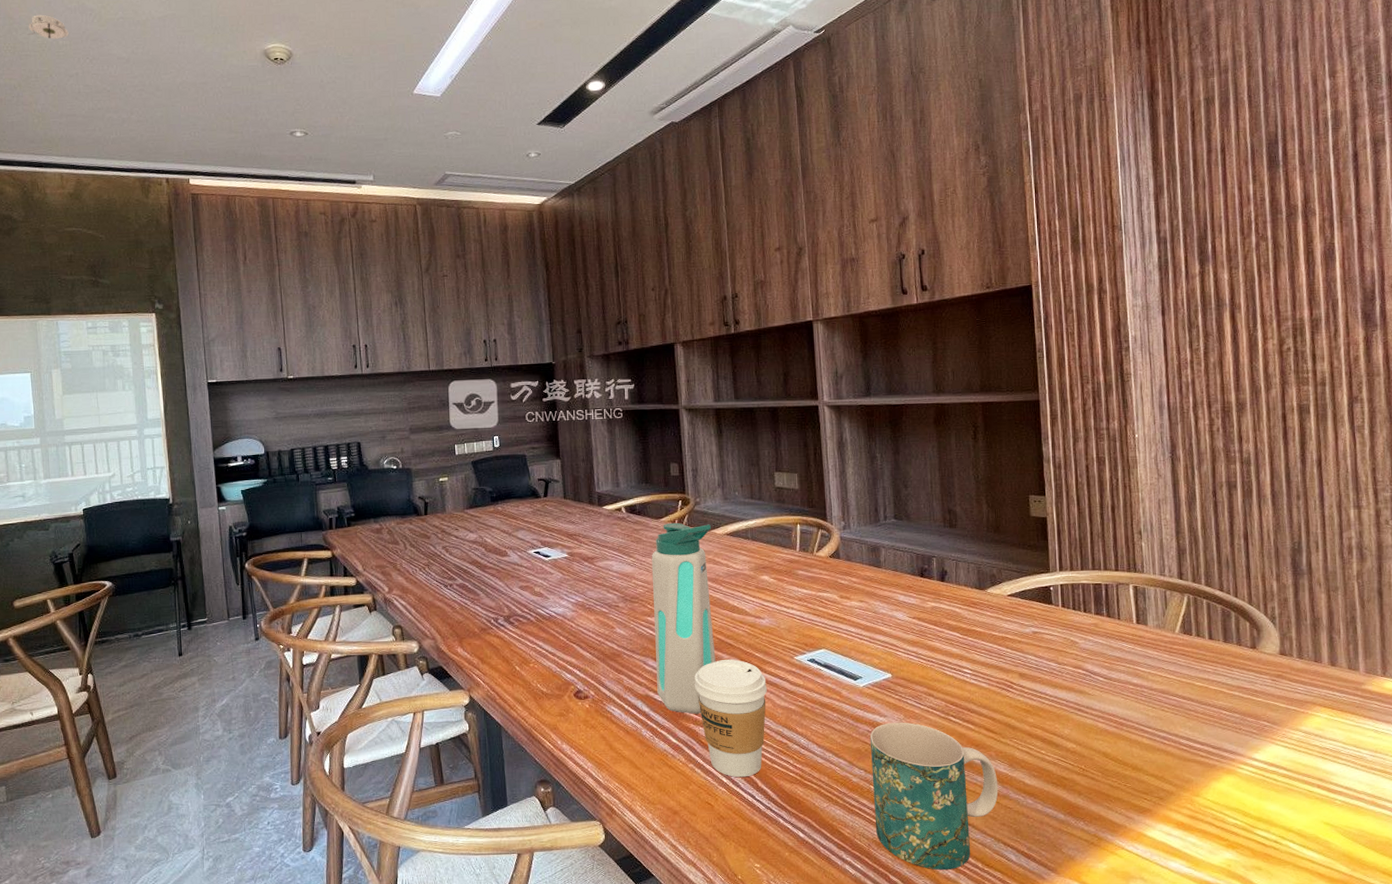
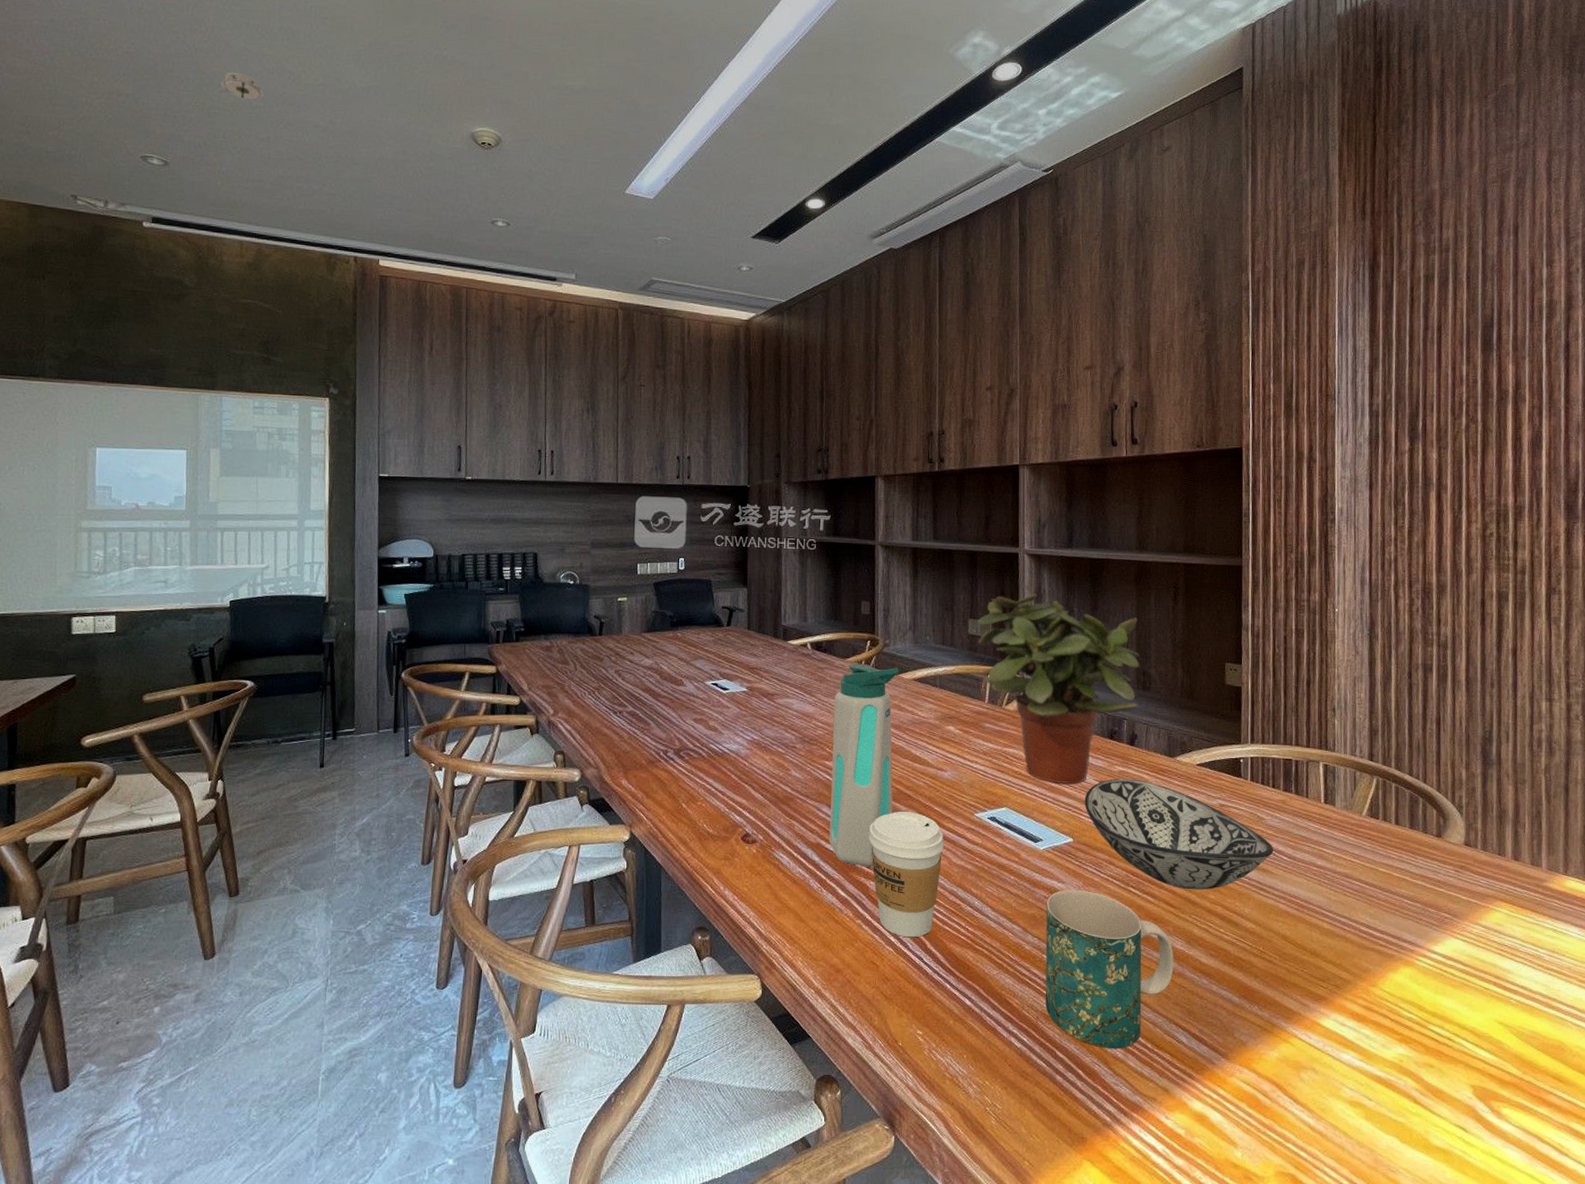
potted plant: none [783,443,947,623] -> present [977,593,1140,784]
decorative bowl: none [900,613,1089,716] -> present [1084,778,1274,890]

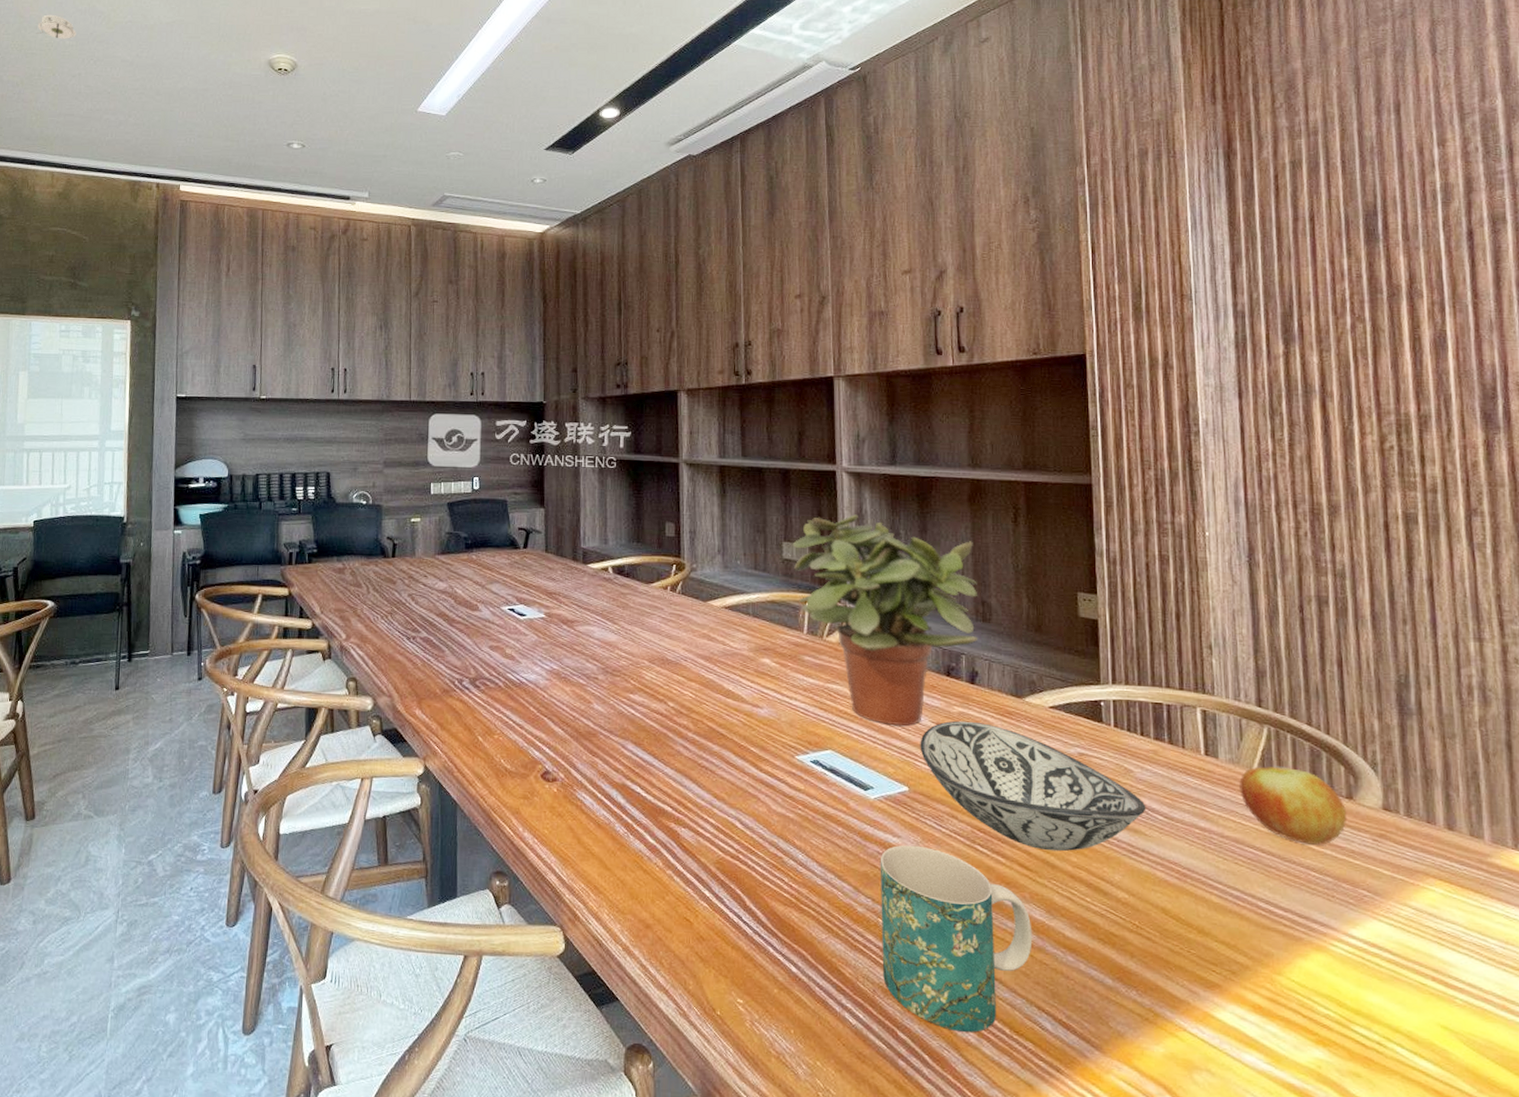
water bottle: present [829,663,898,867] -> none [636,589,707,812]
coffee cup: present [868,812,944,938] -> none [678,751,762,893]
apple: none [1351,811,1436,877] -> present [1239,766,1347,845]

